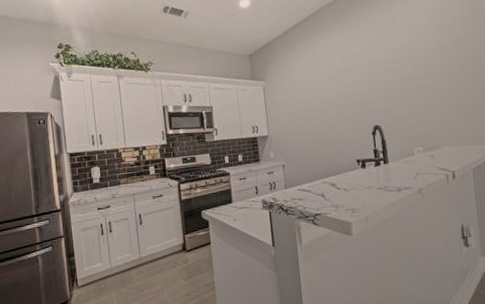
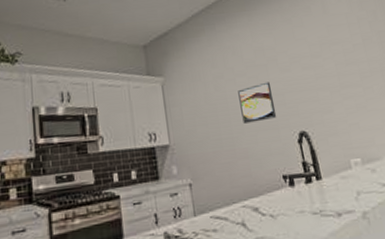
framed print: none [326,84,357,119] -> present [238,82,277,124]

